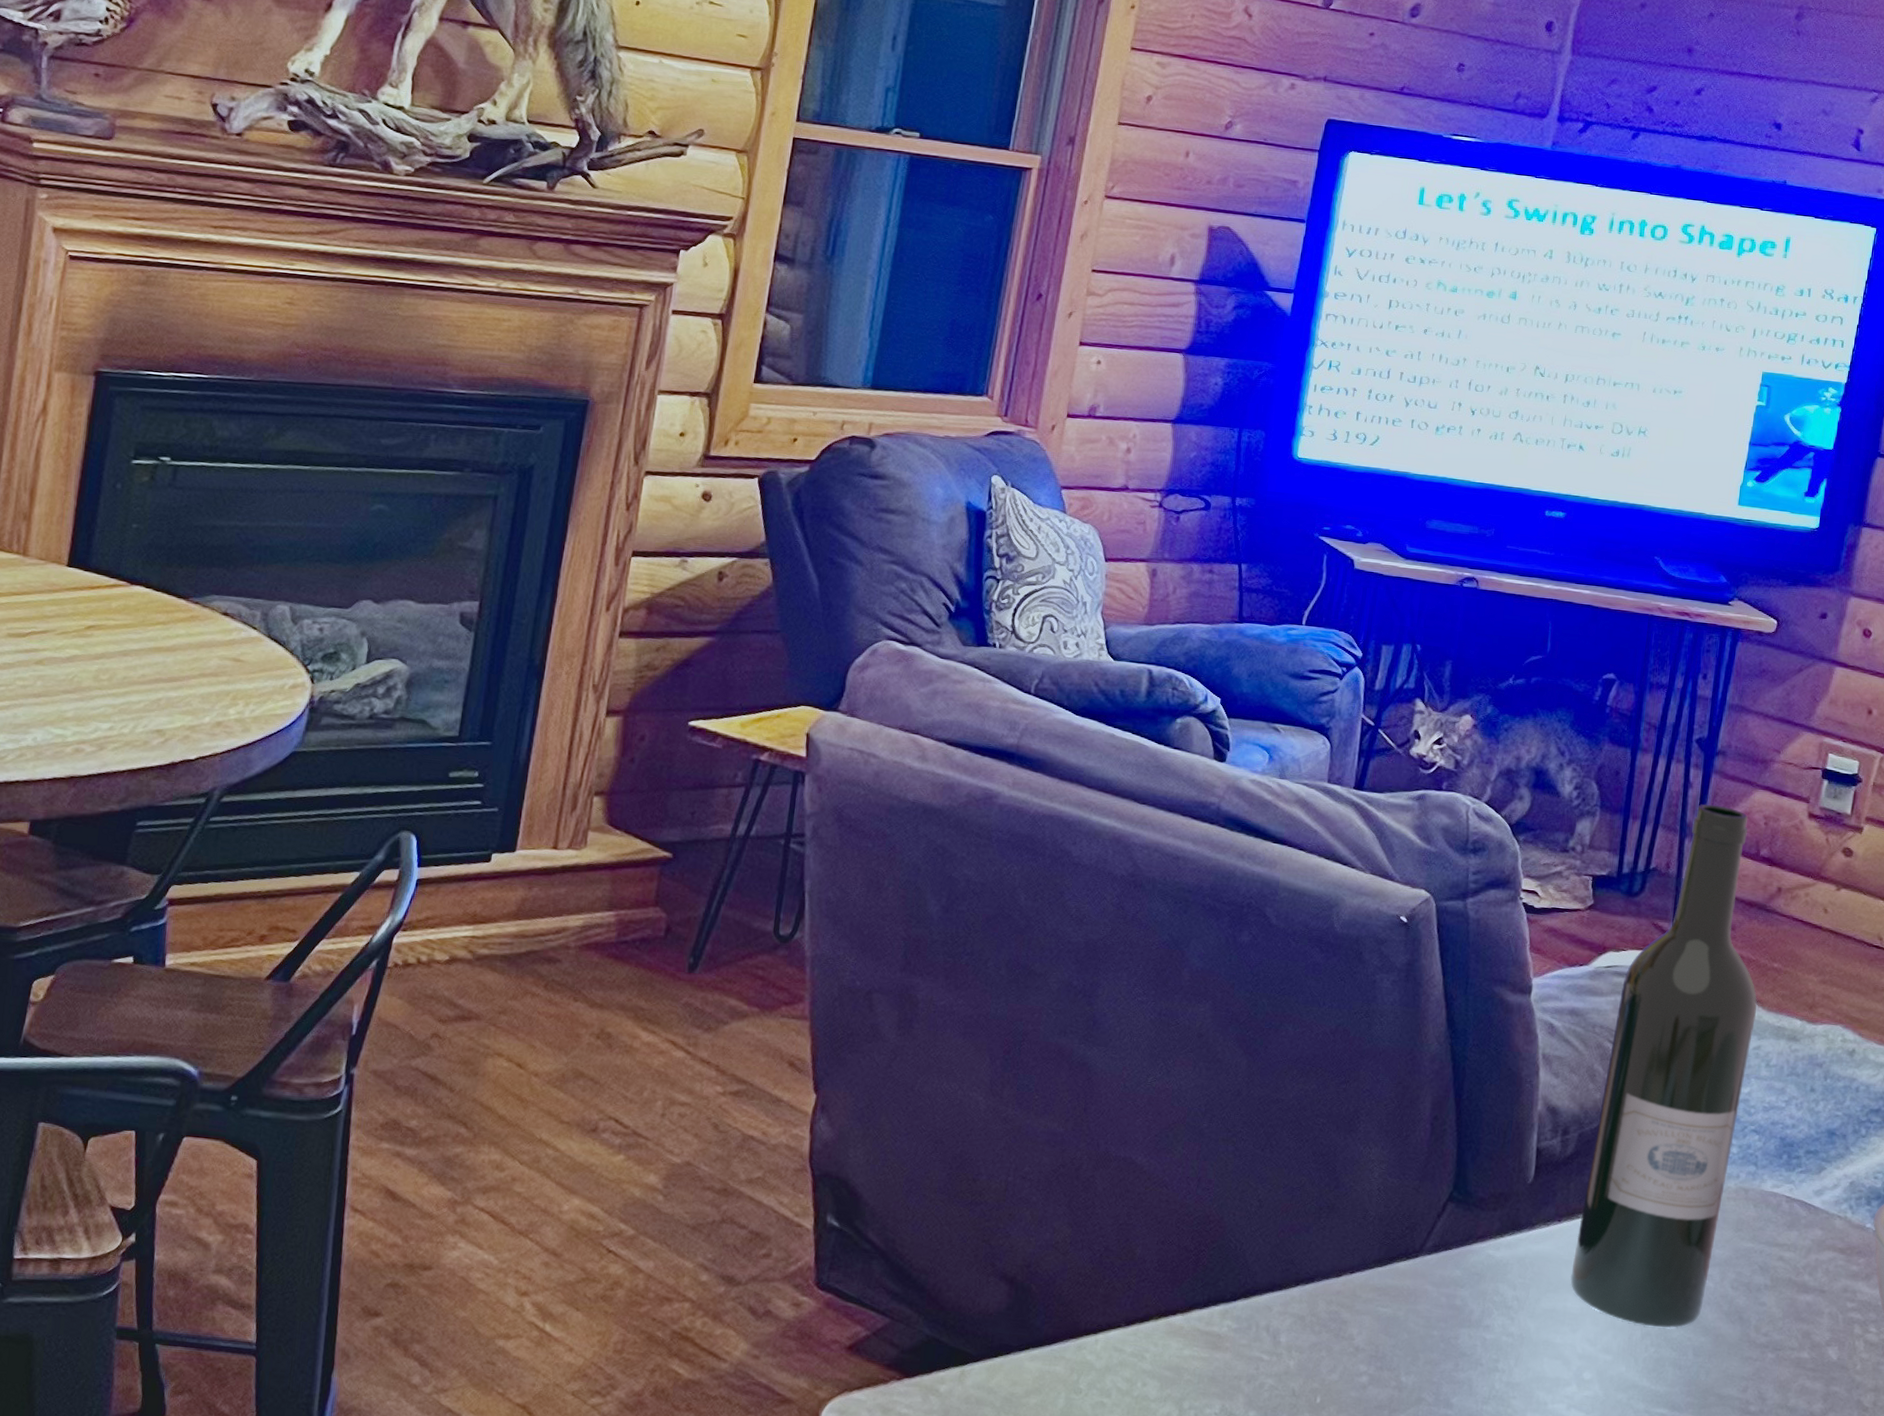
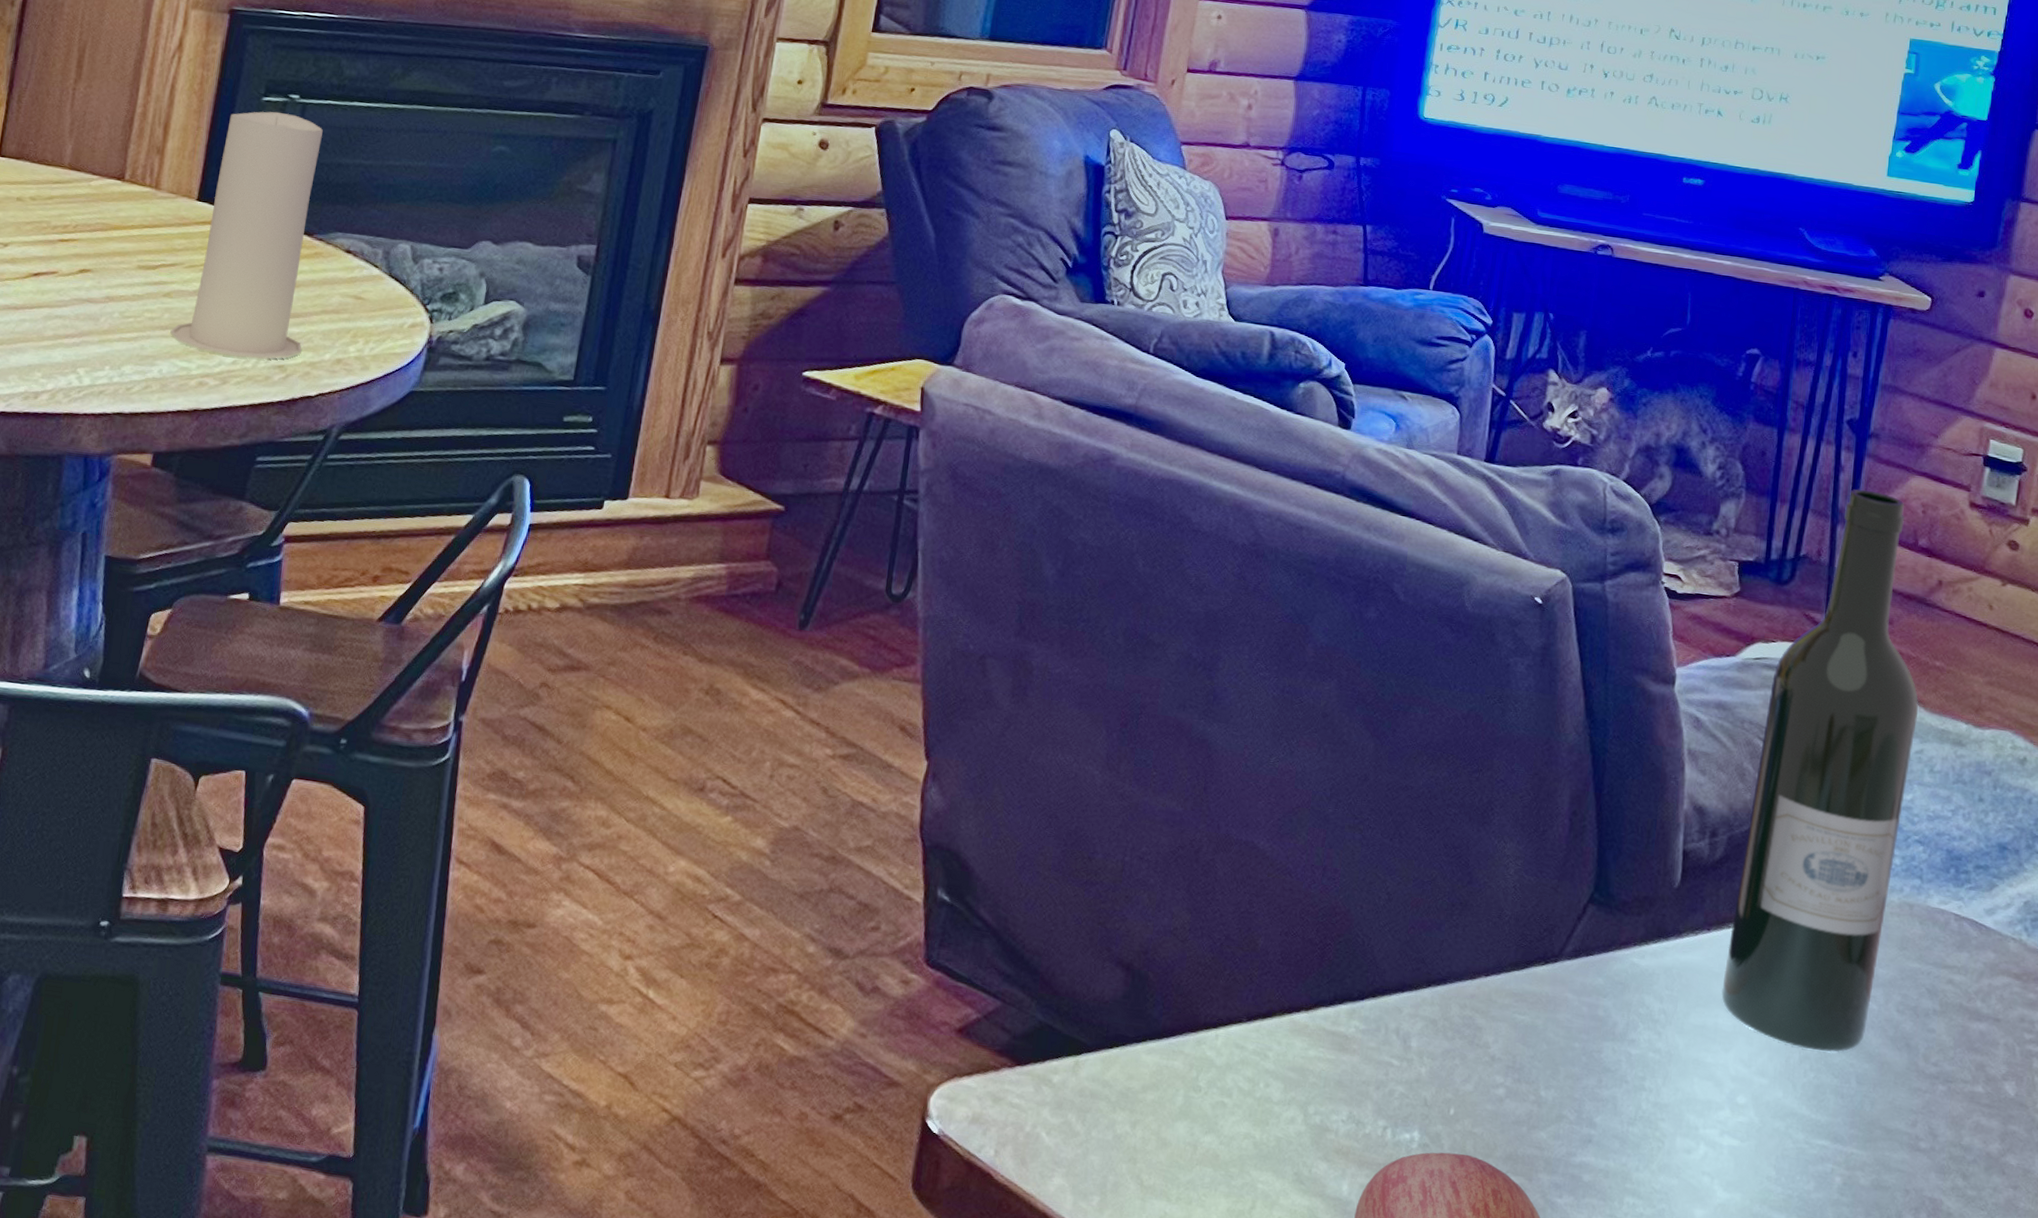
candle: none [43,474,196,725] -> present [170,111,323,360]

